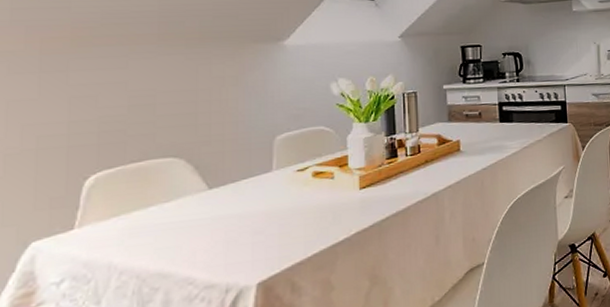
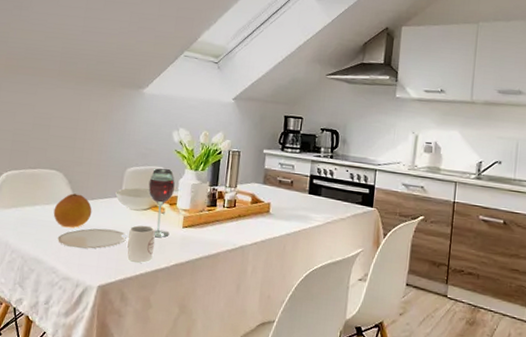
fruit: none [178,179,235,225] -> present [53,193,92,228]
plate: none [188,211,289,248] -> present [57,228,128,249]
bowl: none [265,155,325,184] -> present [115,187,159,212]
mug: none [291,196,328,244] -> present [127,225,156,264]
wineglass: none [308,126,344,208] -> present [148,168,176,238]

